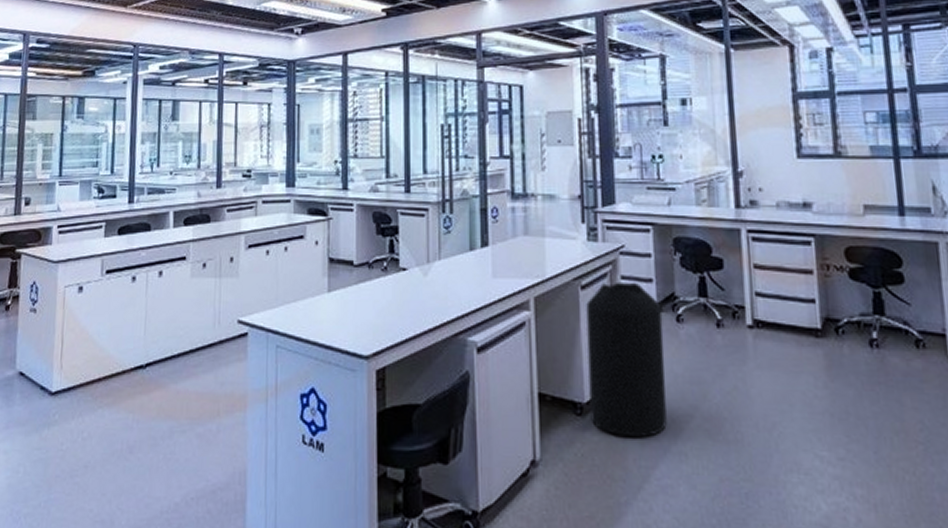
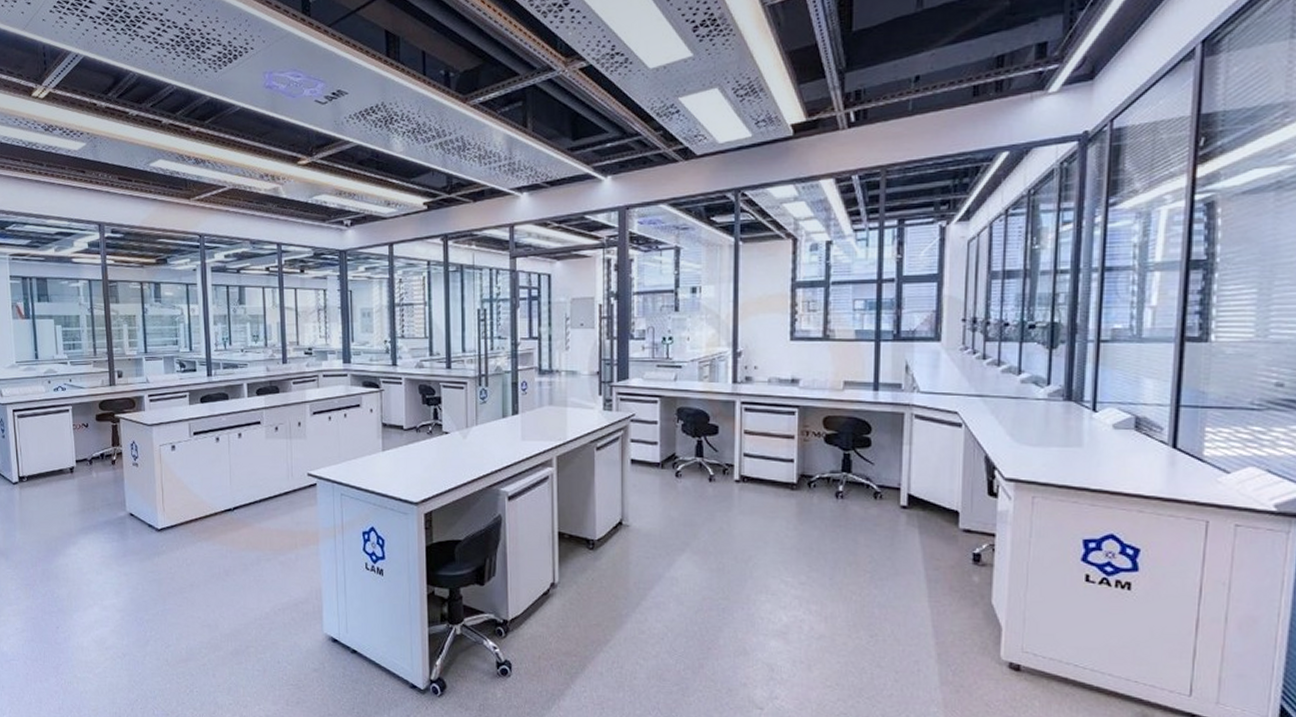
trash can: present [586,281,667,438] -> none [600,444,664,567]

